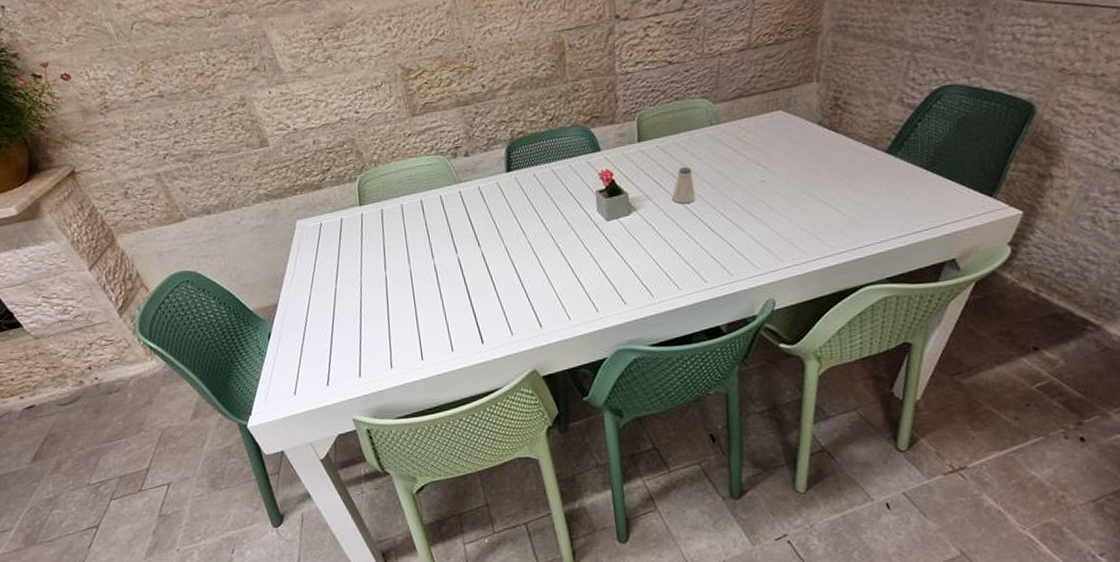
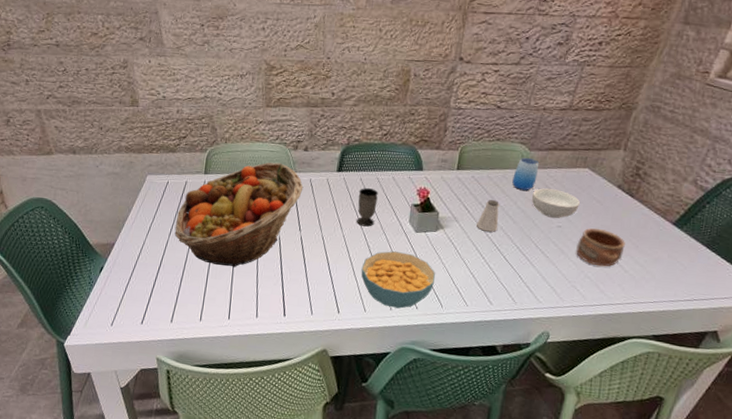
fruit basket: none [339,175,473,304] -> present [174,162,304,268]
cup: none [535,183,559,227] -> present [356,188,378,227]
cereal bowl: none [555,245,639,309] -> present [361,250,436,309]
cup: none [701,111,728,150] -> present [512,157,540,191]
cereal bowl: none [726,140,780,174] -> present [531,188,580,218]
pottery: none [785,174,838,216] -> present [576,228,625,267]

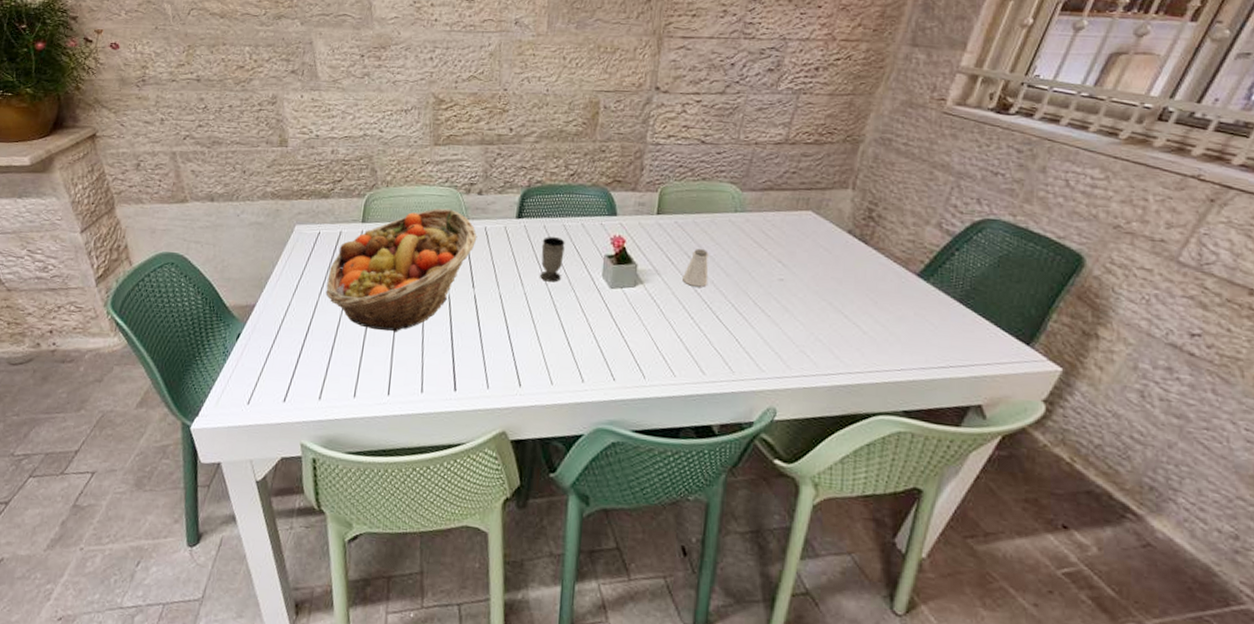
cereal bowl: present [361,250,436,309] -> none [546,310,636,381]
cup: present [512,157,540,191] -> none [723,199,754,238]
cereal bowl: present [531,188,580,218] -> none [746,234,804,270]
pottery: present [576,228,625,267] -> none [803,281,861,328]

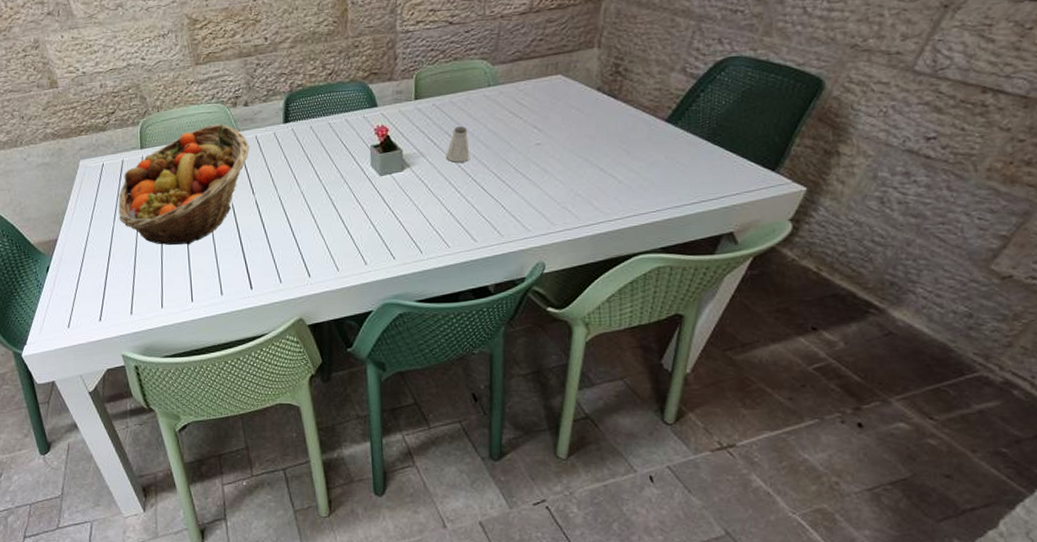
cup: present [540,237,565,282] -> none [310,135,333,178]

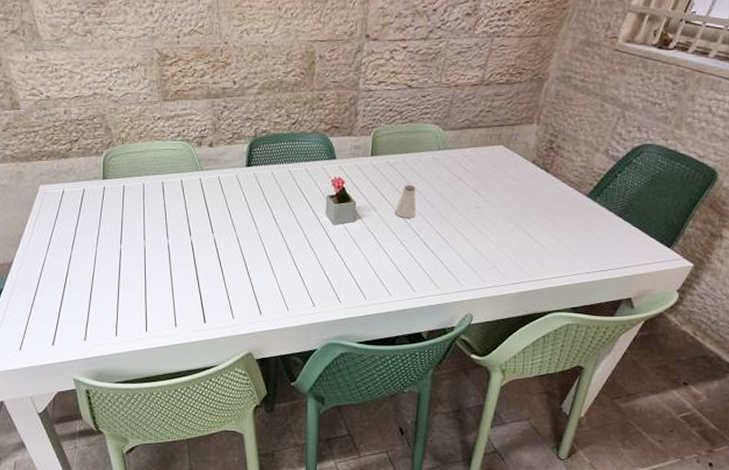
fruit basket: present [118,123,250,245] -> none [77,161,212,277]

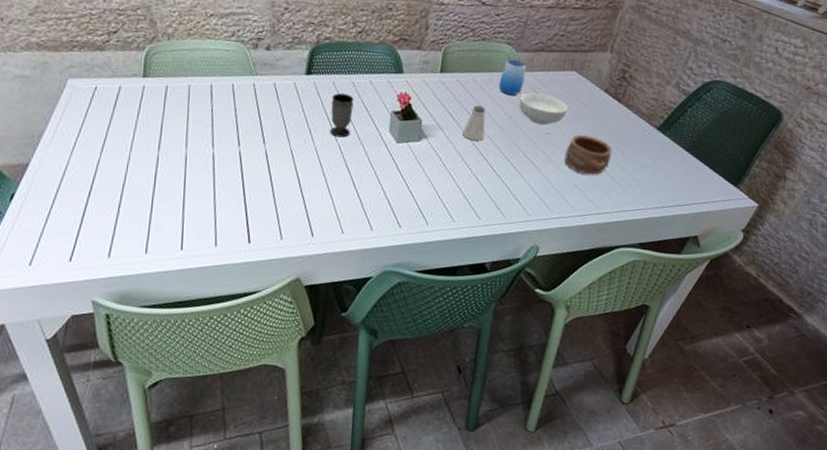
cup: none [271,182,291,223] -> present [330,93,354,138]
cup: none [428,138,454,172] -> present [499,59,527,95]
cereal bowl: none [448,169,496,199] -> present [519,92,568,125]
pottery: none [495,206,542,245] -> present [564,134,612,175]

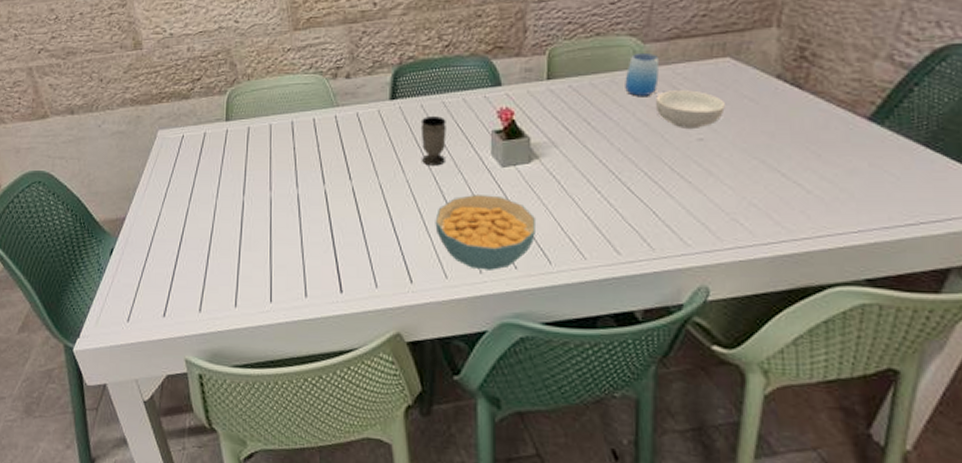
cereal bowl: none [336,164,420,228] -> present [435,193,537,270]
saltshaker: present [462,106,486,141] -> none [584,114,614,156]
pottery: present [564,134,612,175] -> none [730,136,801,189]

